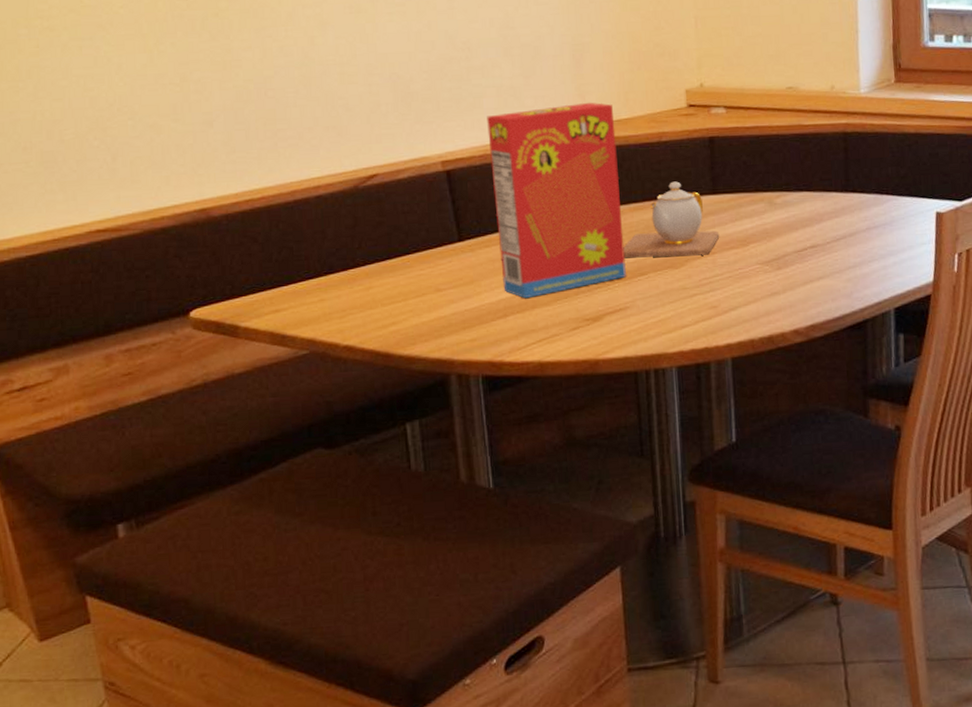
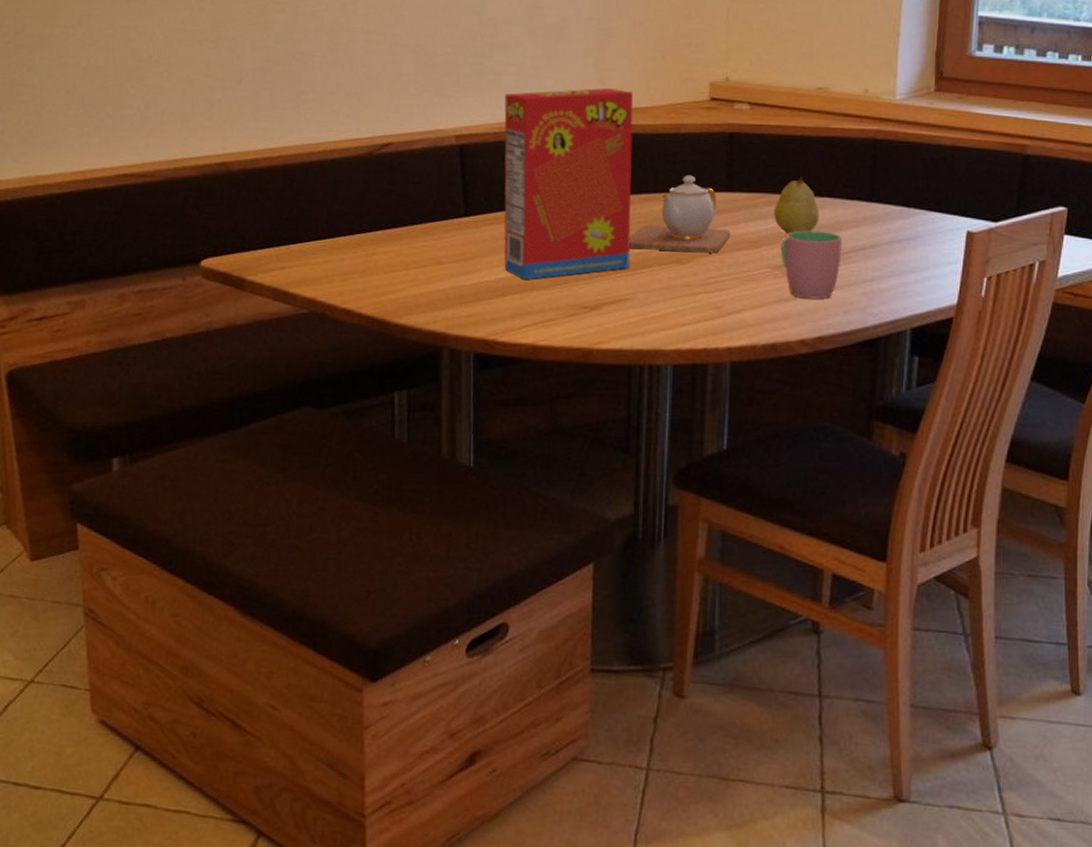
fruit: none [758,174,801,230] -> present [774,177,820,234]
cup: none [768,224,825,290] -> present [781,230,843,299]

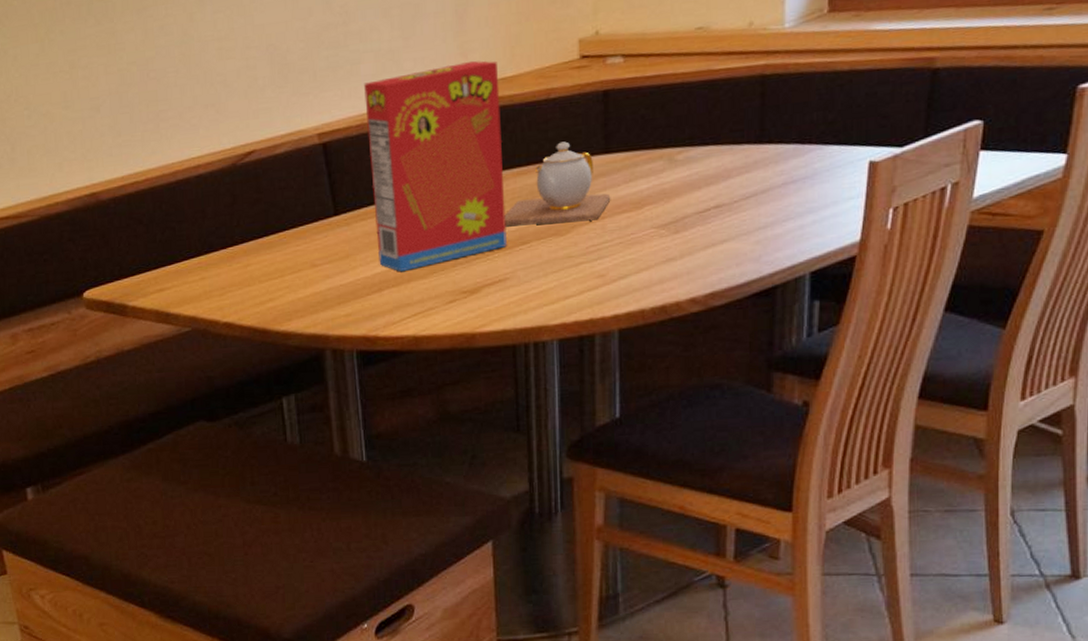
fruit: present [774,177,820,234] -> none [656,127,705,190]
cup: present [781,230,843,299] -> none [665,181,732,255]

